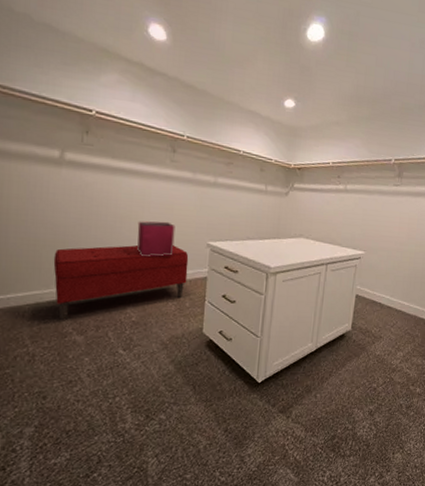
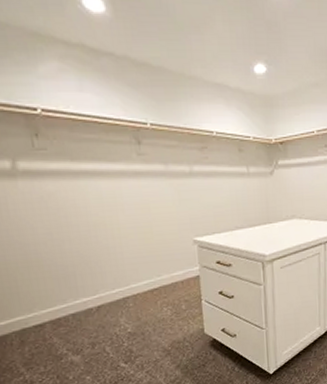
bench: present [53,245,189,321] -> none [29,247,179,344]
storage bin: present [137,221,176,257] -> none [114,222,159,265]

